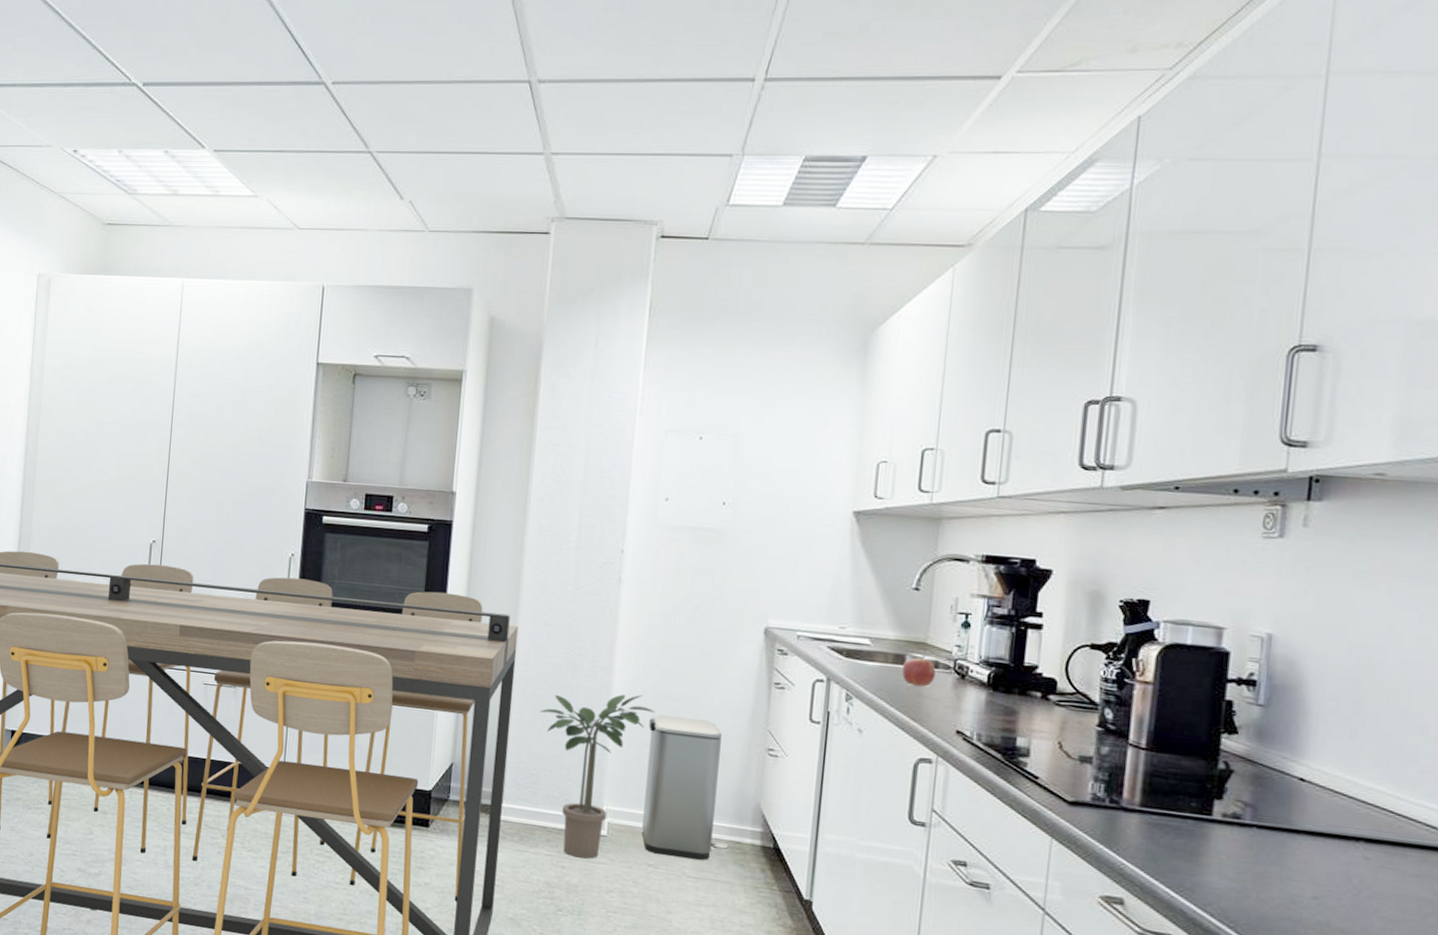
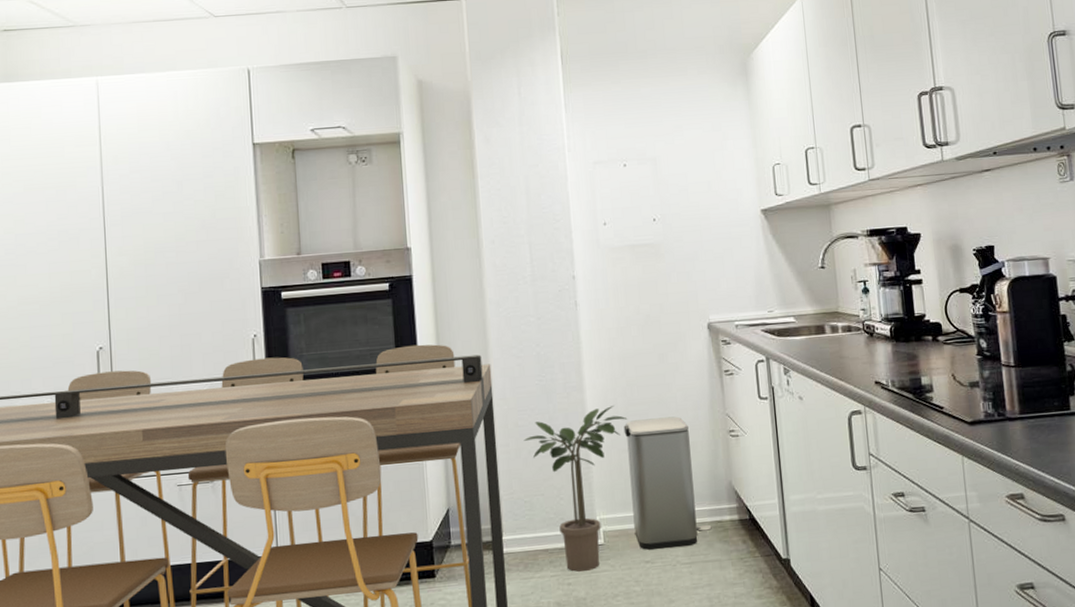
fruit: present [902,655,936,687] -> none [824,322,850,350]

